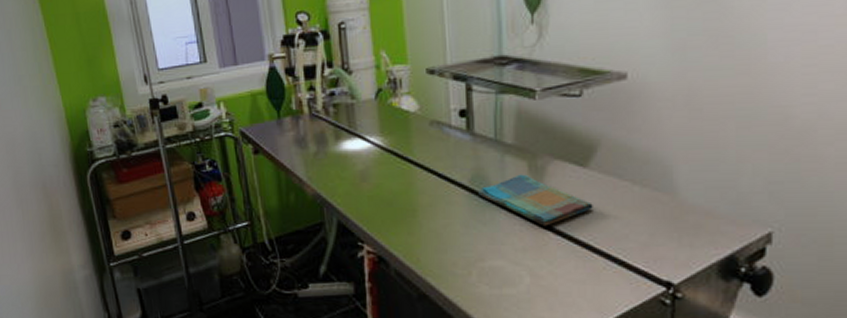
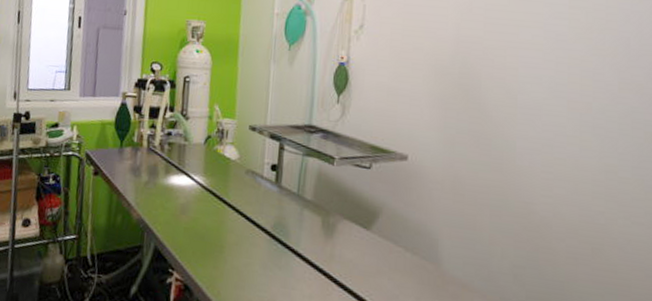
dish towel: present [478,174,593,226] -> none [278,227,372,278]

